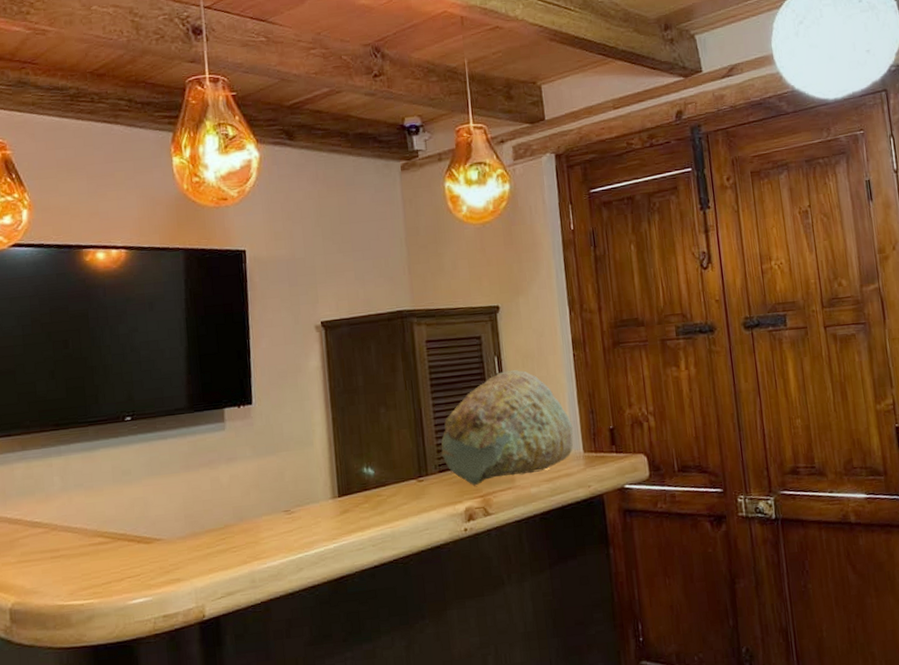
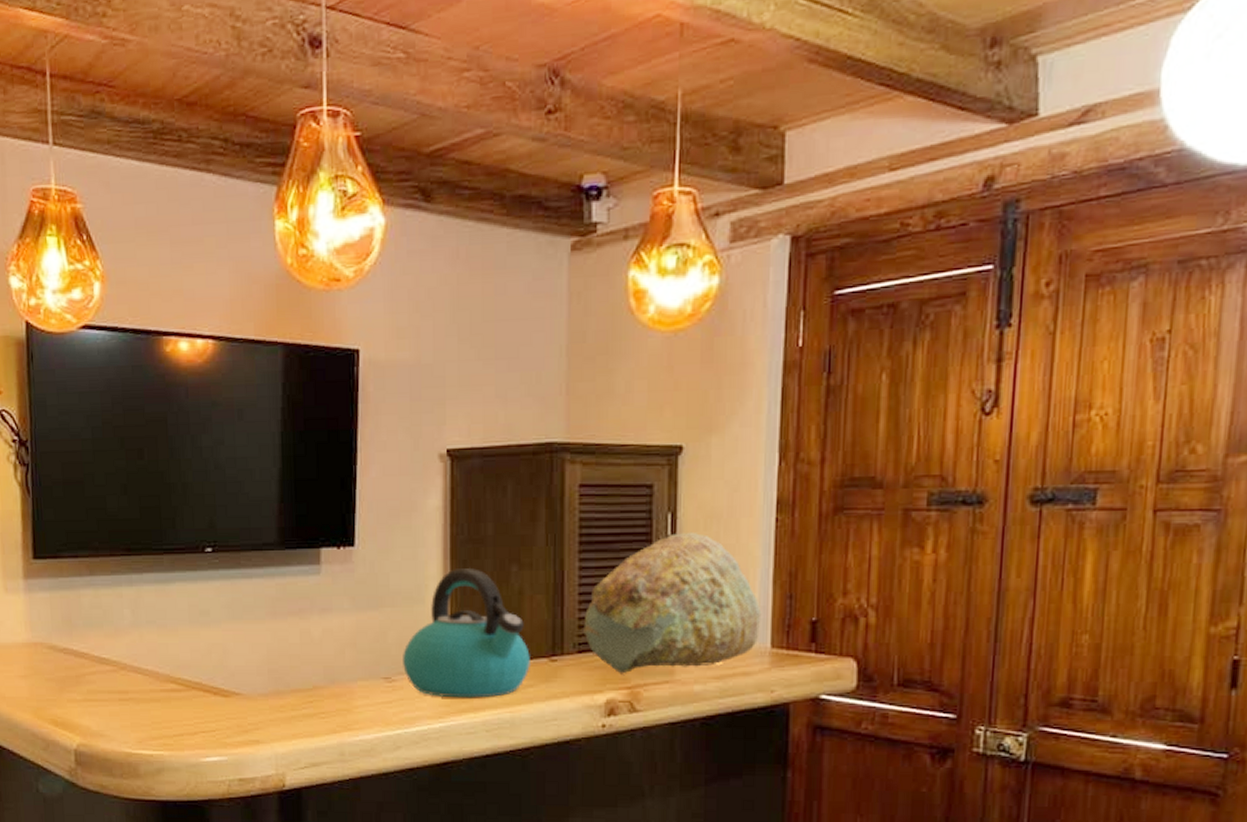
kettle: none [298,413,403,522] -> present [403,568,530,698]

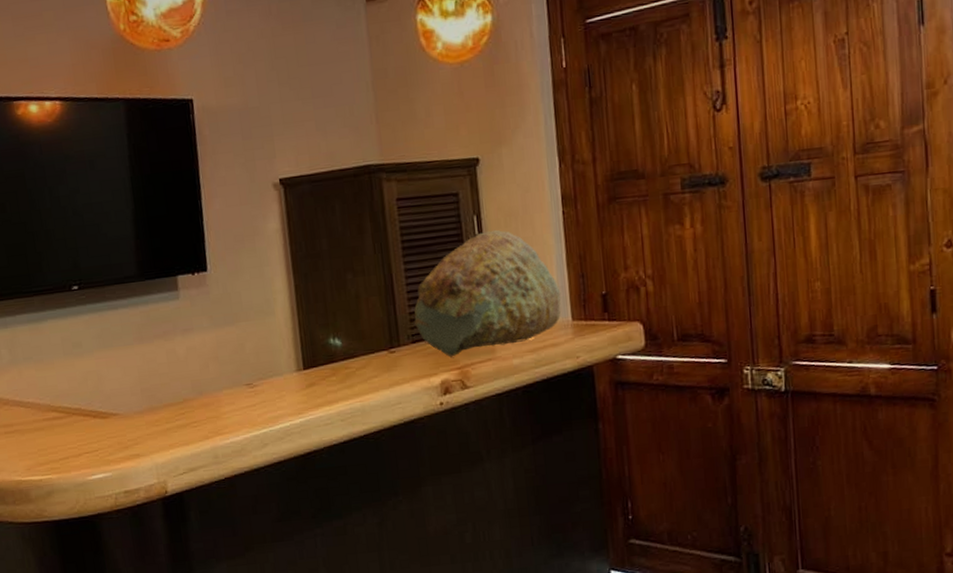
kettle: present [403,568,530,698] -> none [260,280,373,396]

